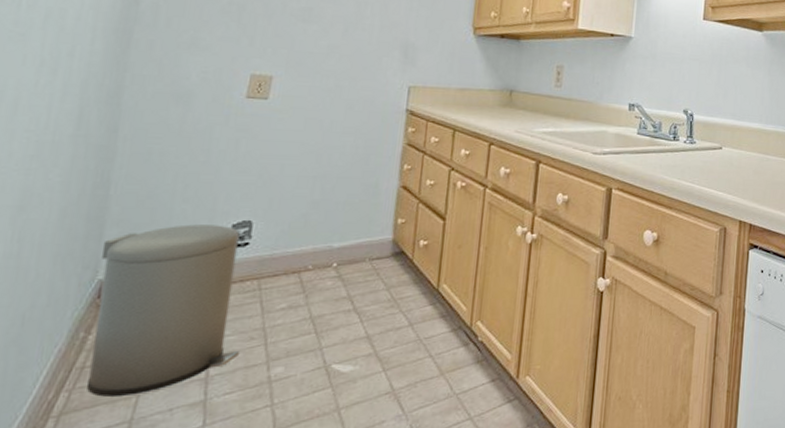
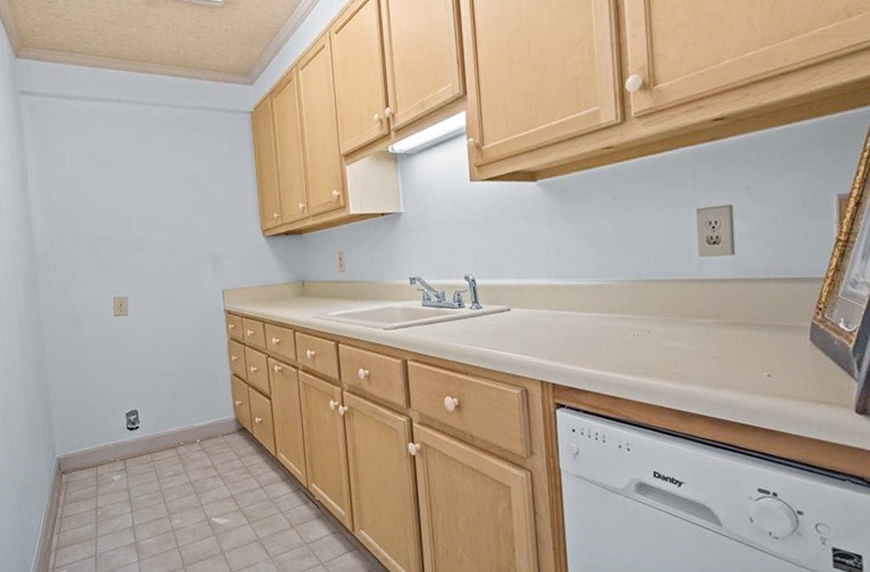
pedal bin: present [86,224,240,397] -> none [53,414,150,538]

